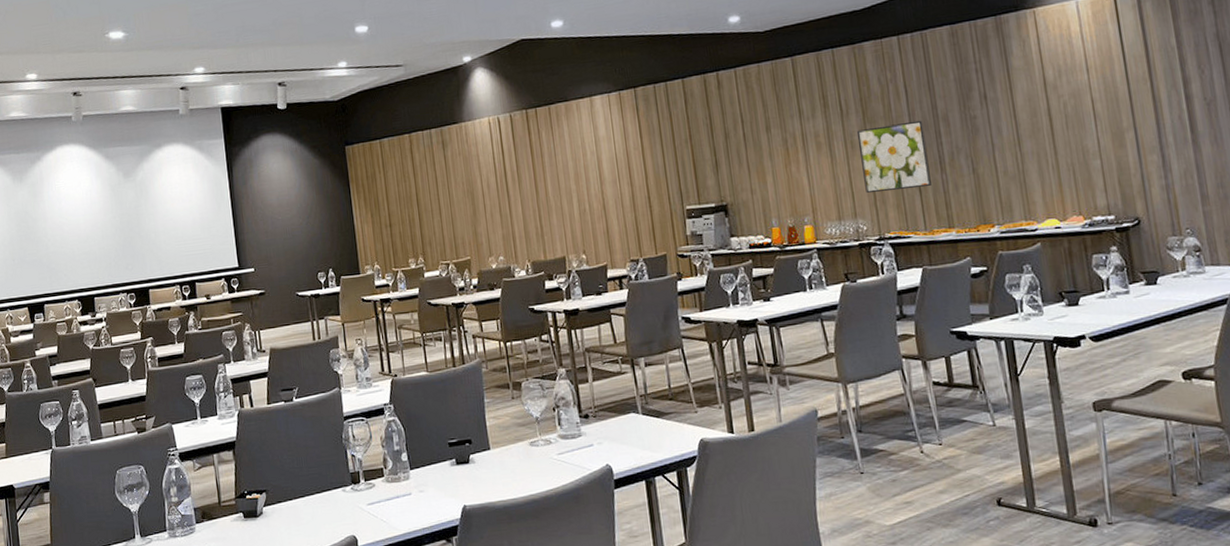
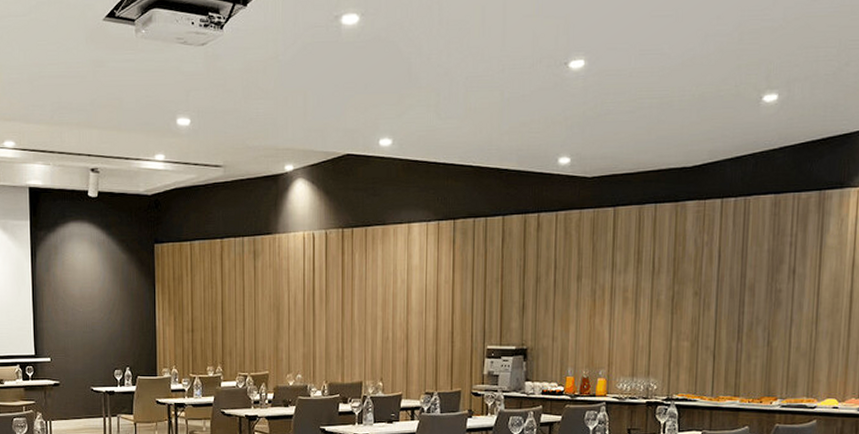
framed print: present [857,120,931,193] -> none [662,287,729,353]

